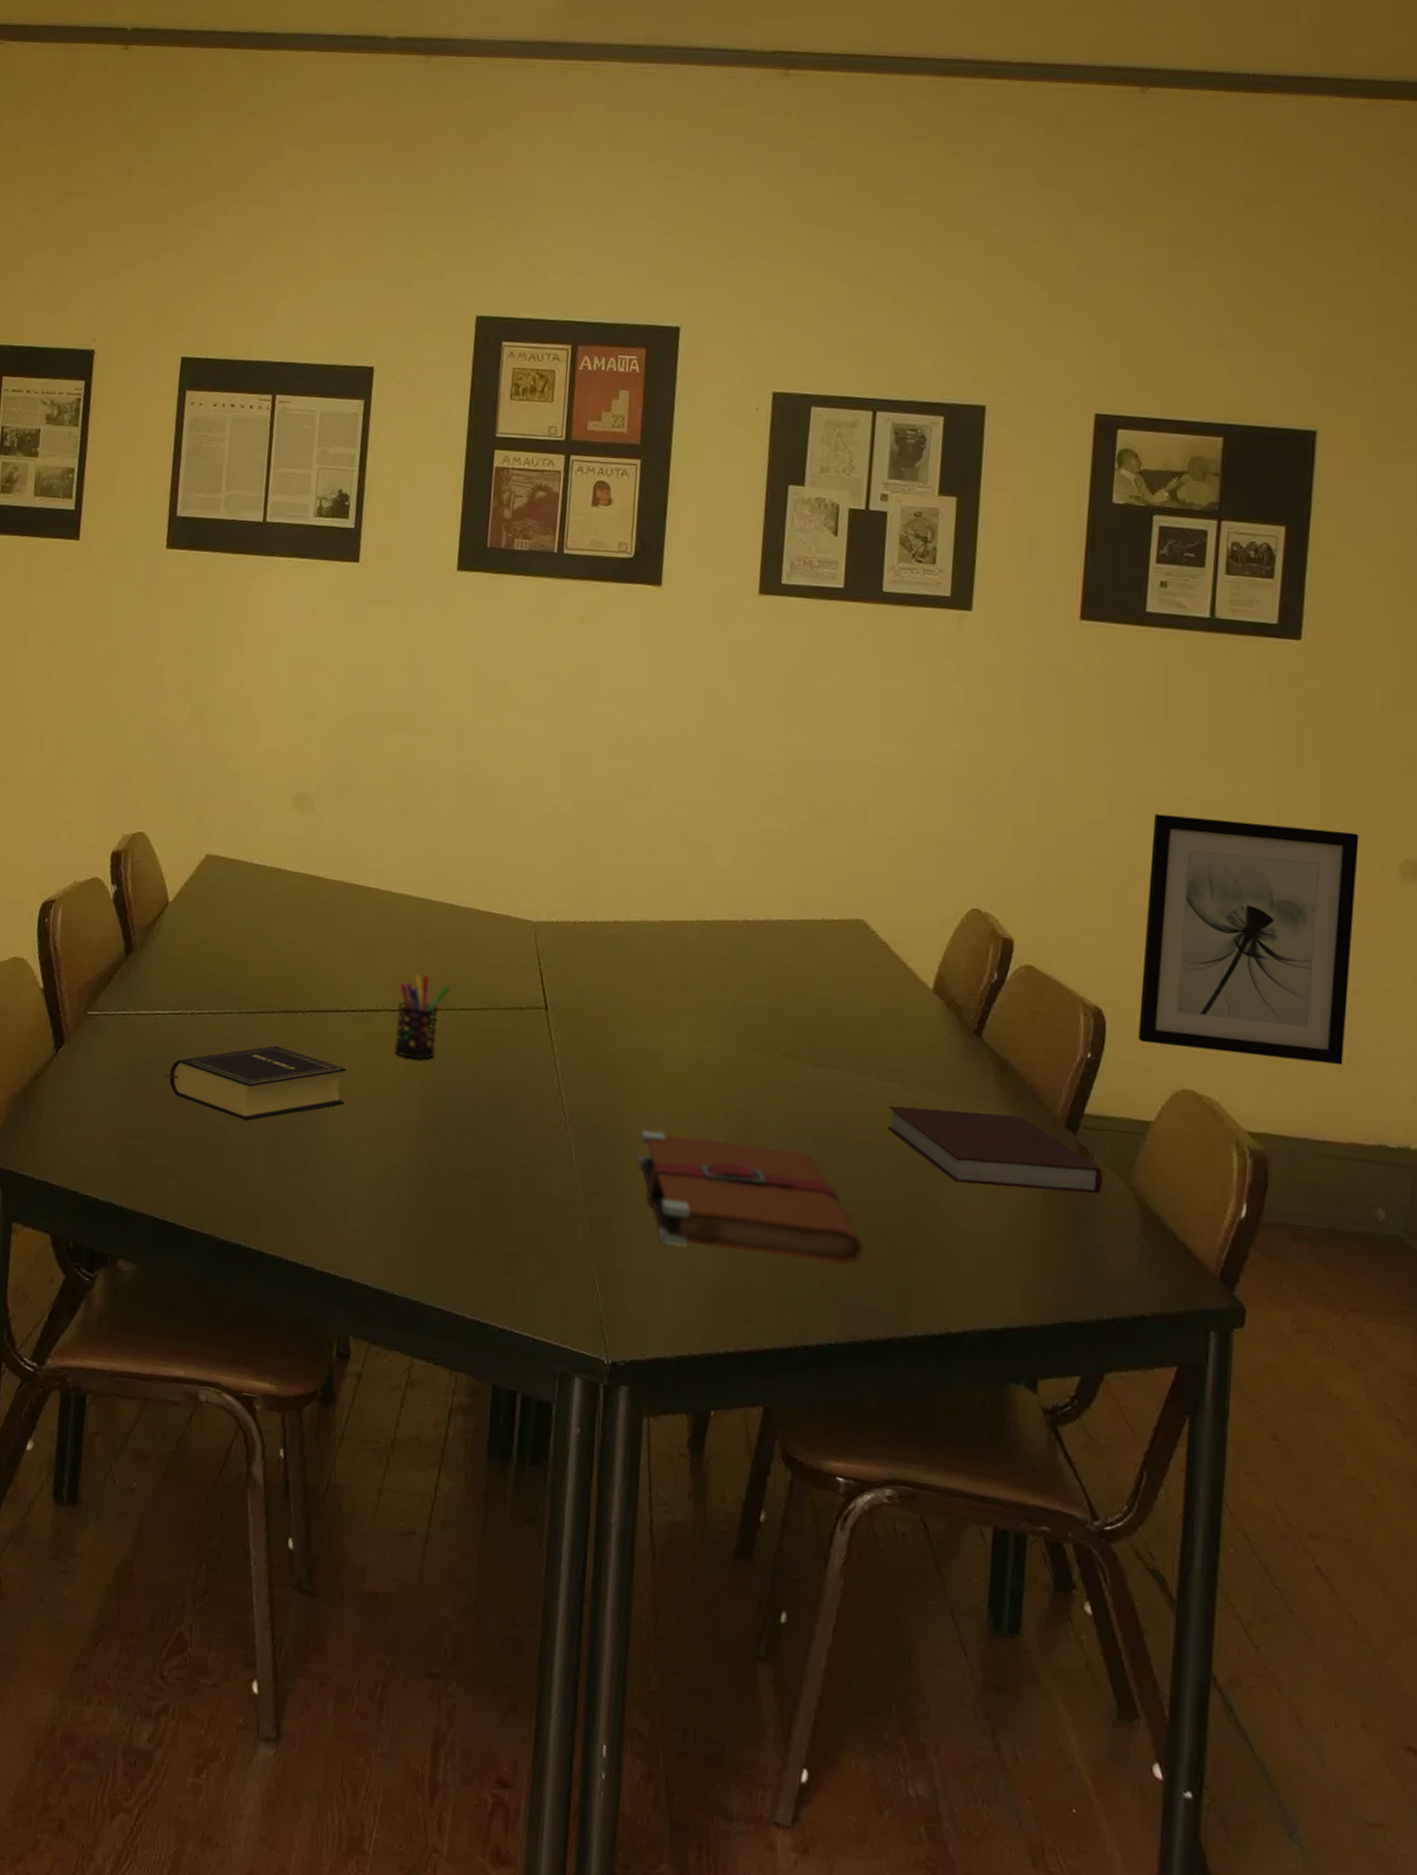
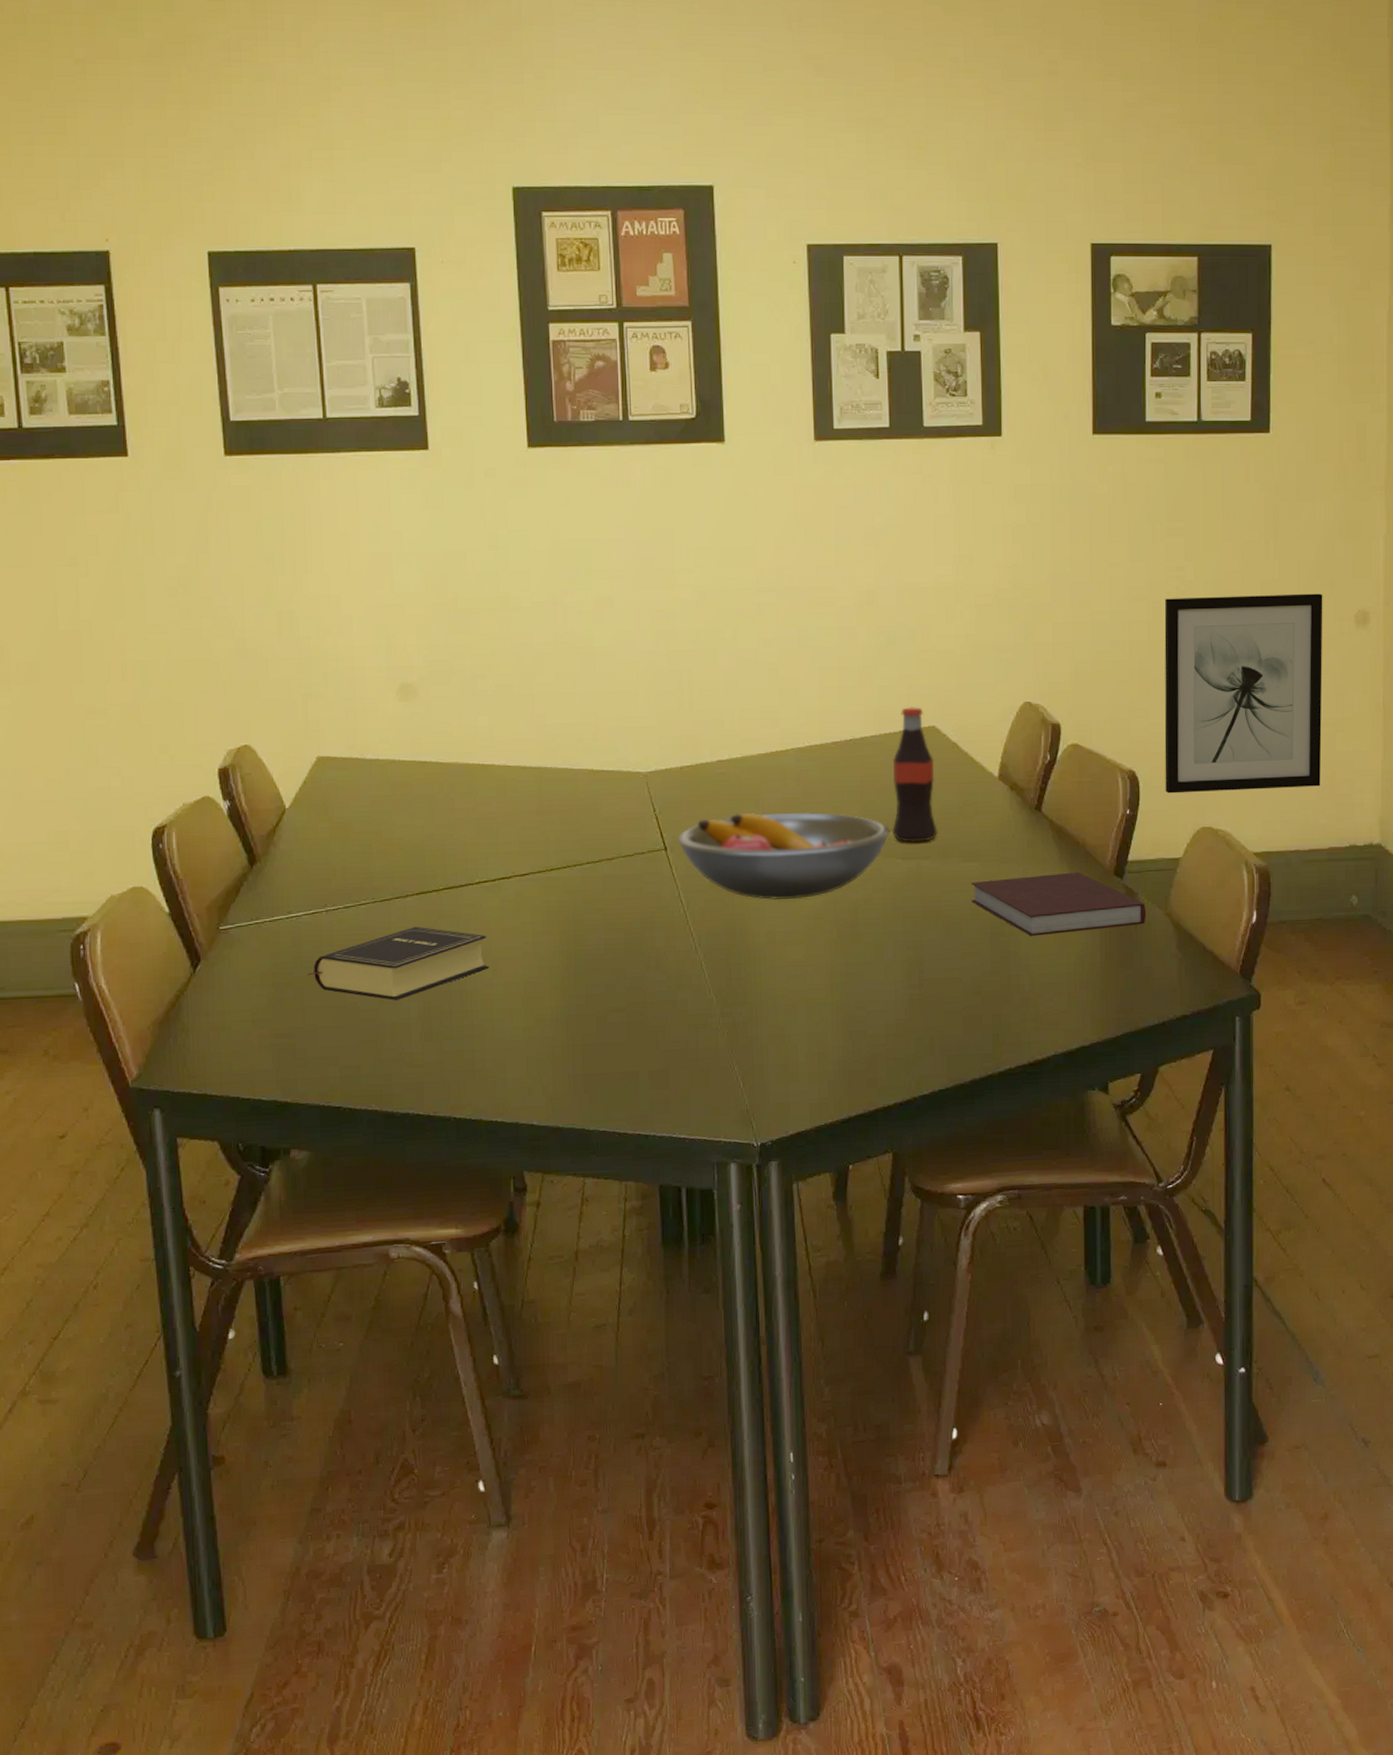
pen holder: present [393,973,450,1060] -> none [527,837,574,916]
fruit bowl: none [558,981,799,1090] -> present [676,812,890,901]
book: present [637,1130,864,1265] -> none [762,934,961,1036]
bottle: none [800,894,859,1049] -> present [891,707,939,843]

